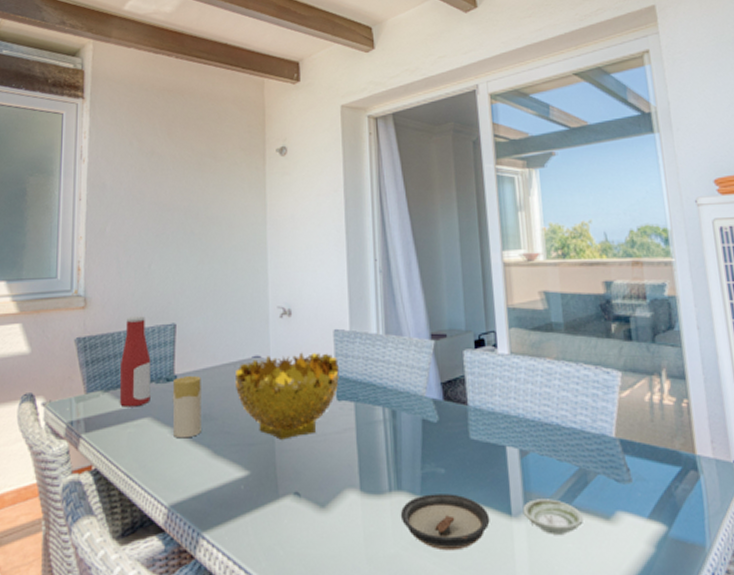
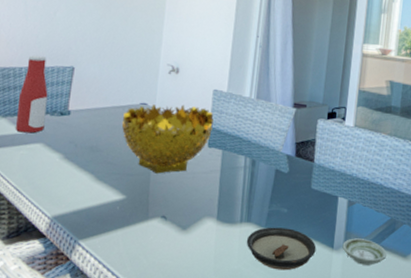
candle: present [172,375,202,439] -> none [62,112,92,164]

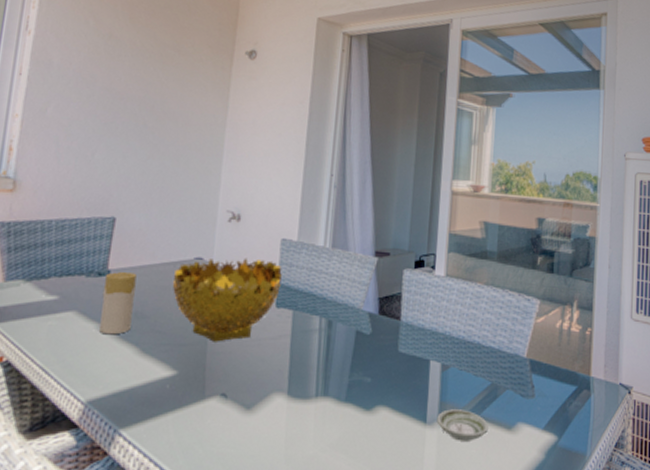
bottle: present [16,55,48,133] -> none [43,204,83,300]
candle: none [62,112,92,164] -> present [99,271,137,335]
saucer: present [246,227,316,271] -> none [323,400,406,453]

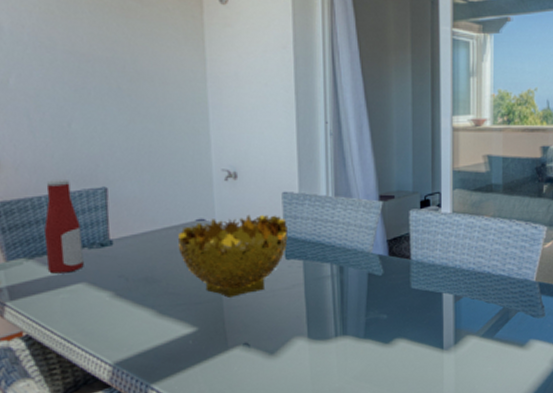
bottle: none [43,204,83,300] -> present [44,178,84,274]
candle: present [99,271,137,335] -> none [108,239,144,302]
saucer: present [436,409,488,441] -> none [453,333,502,361]

